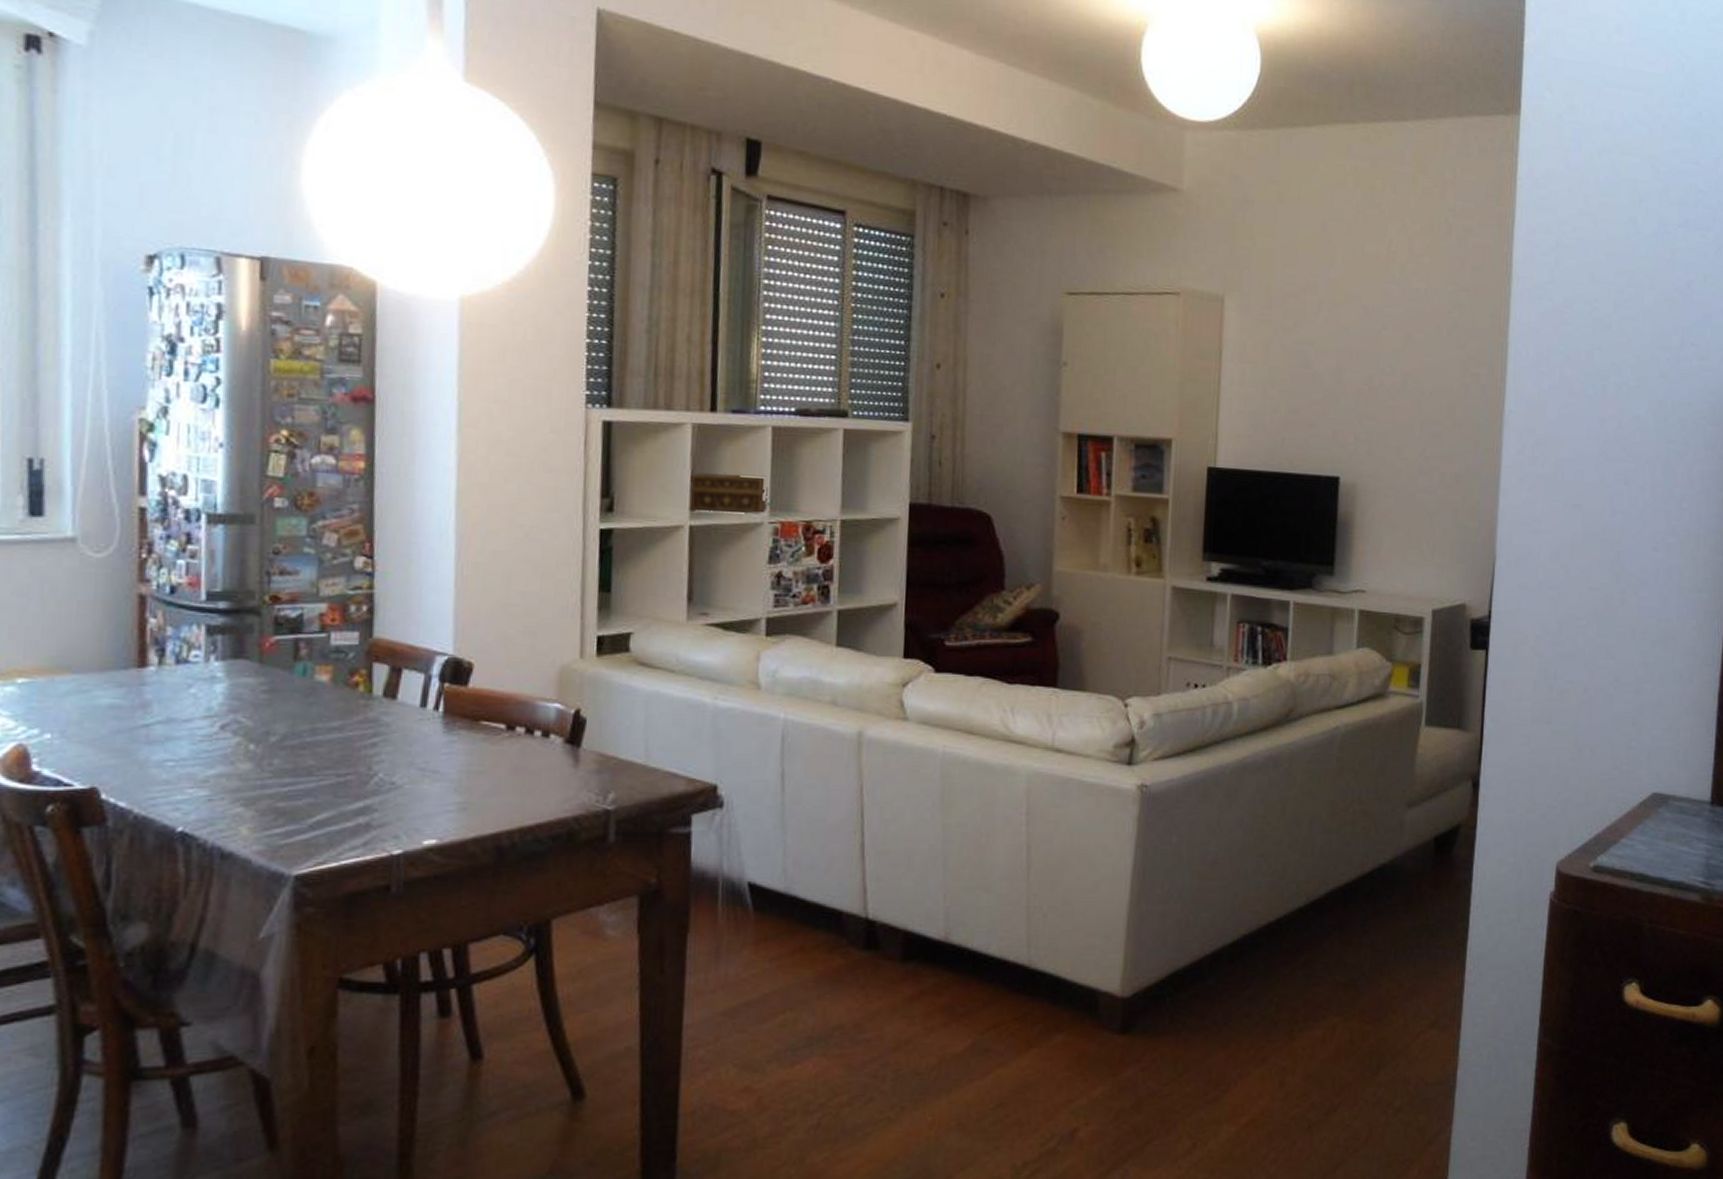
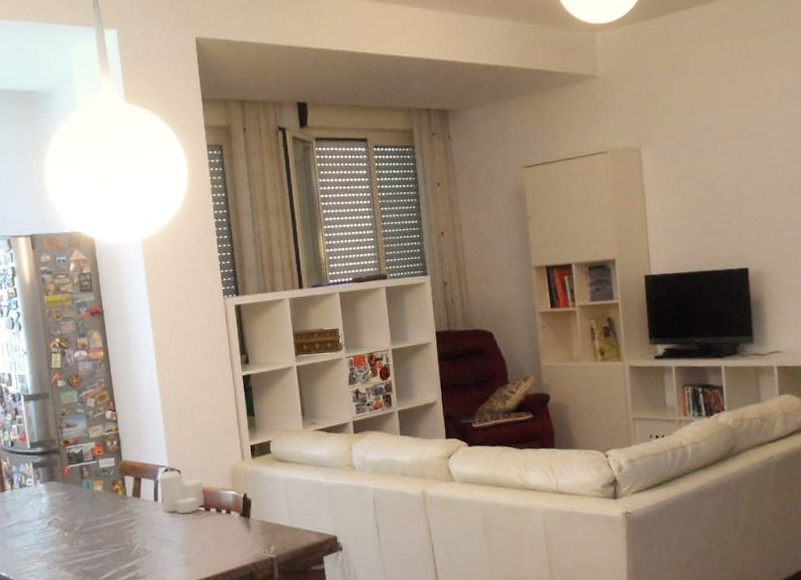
candle: none [432,654,510,730] -> present [159,466,205,513]

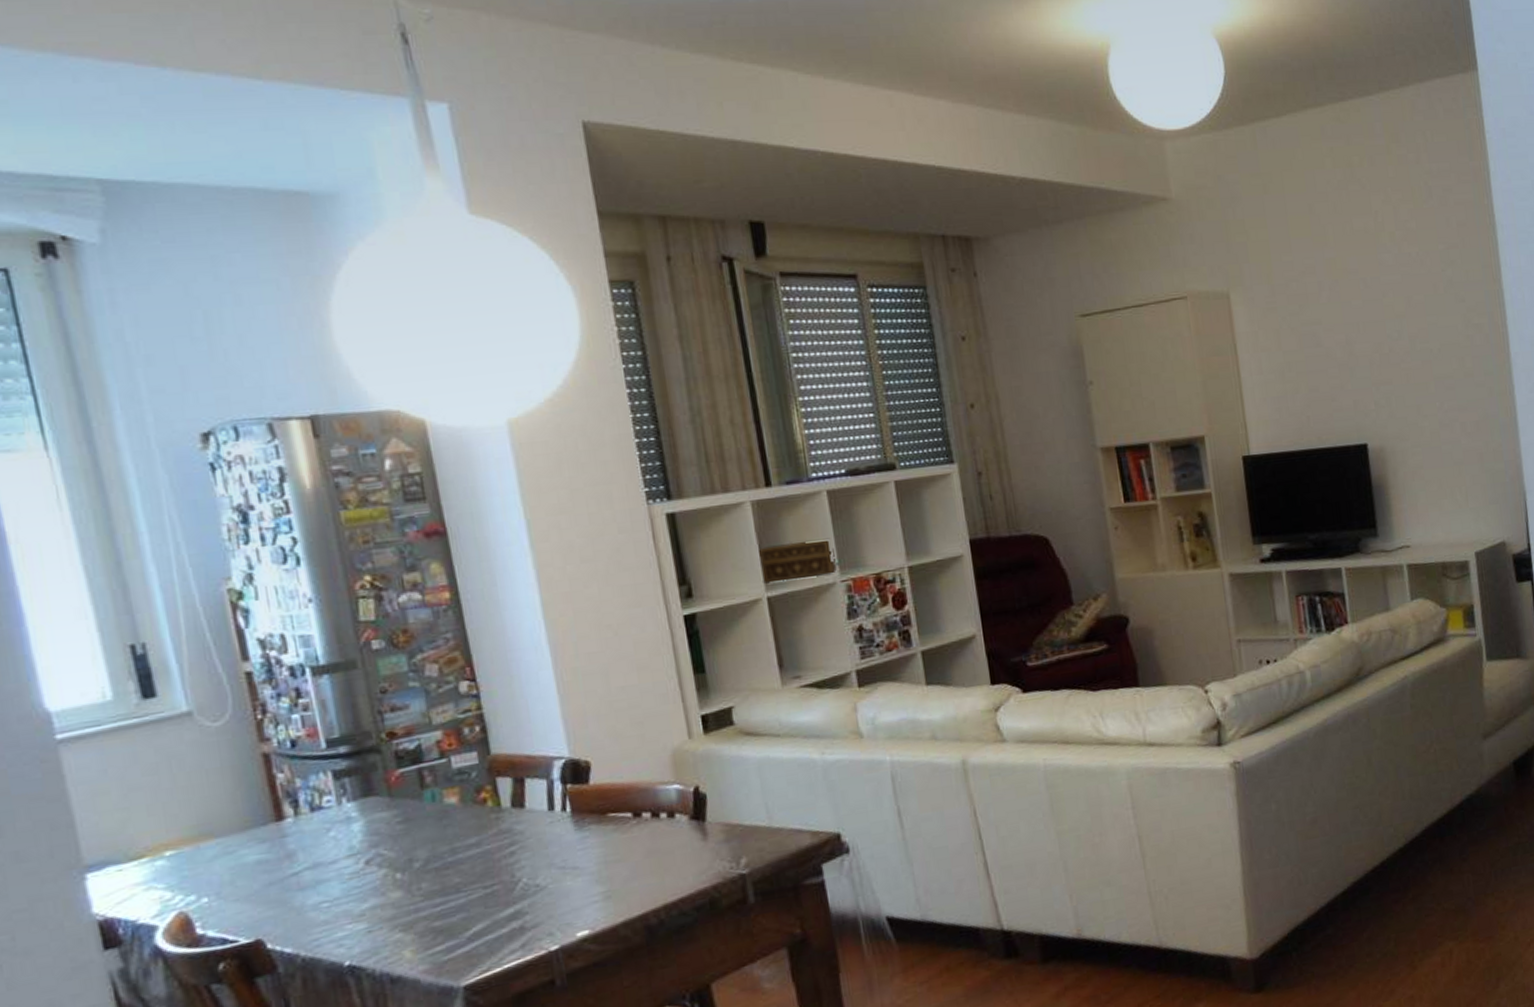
candle: present [159,466,205,513] -> none [554,756,633,826]

